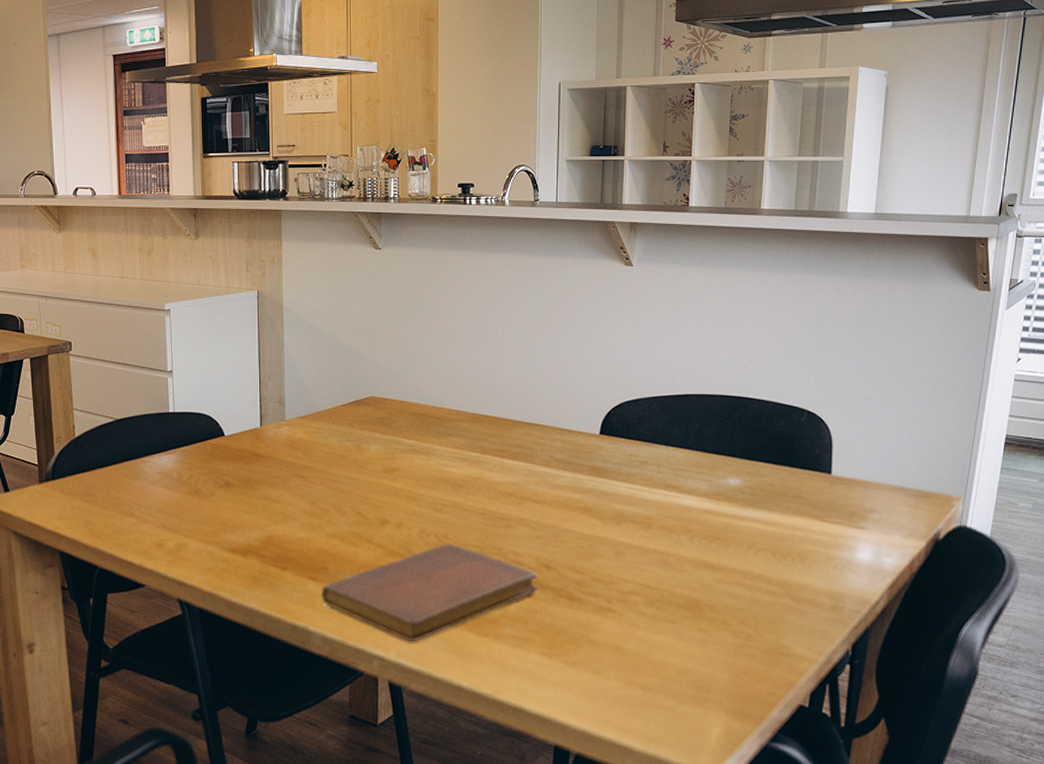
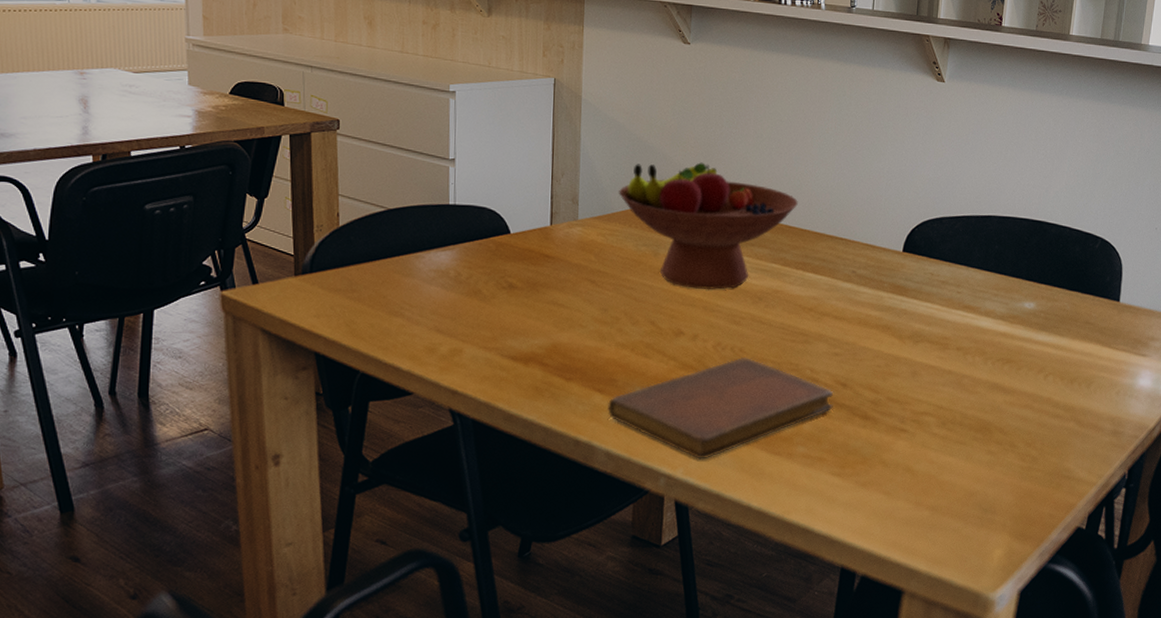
fruit bowl: none [322,359,493,480] -> present [619,162,798,290]

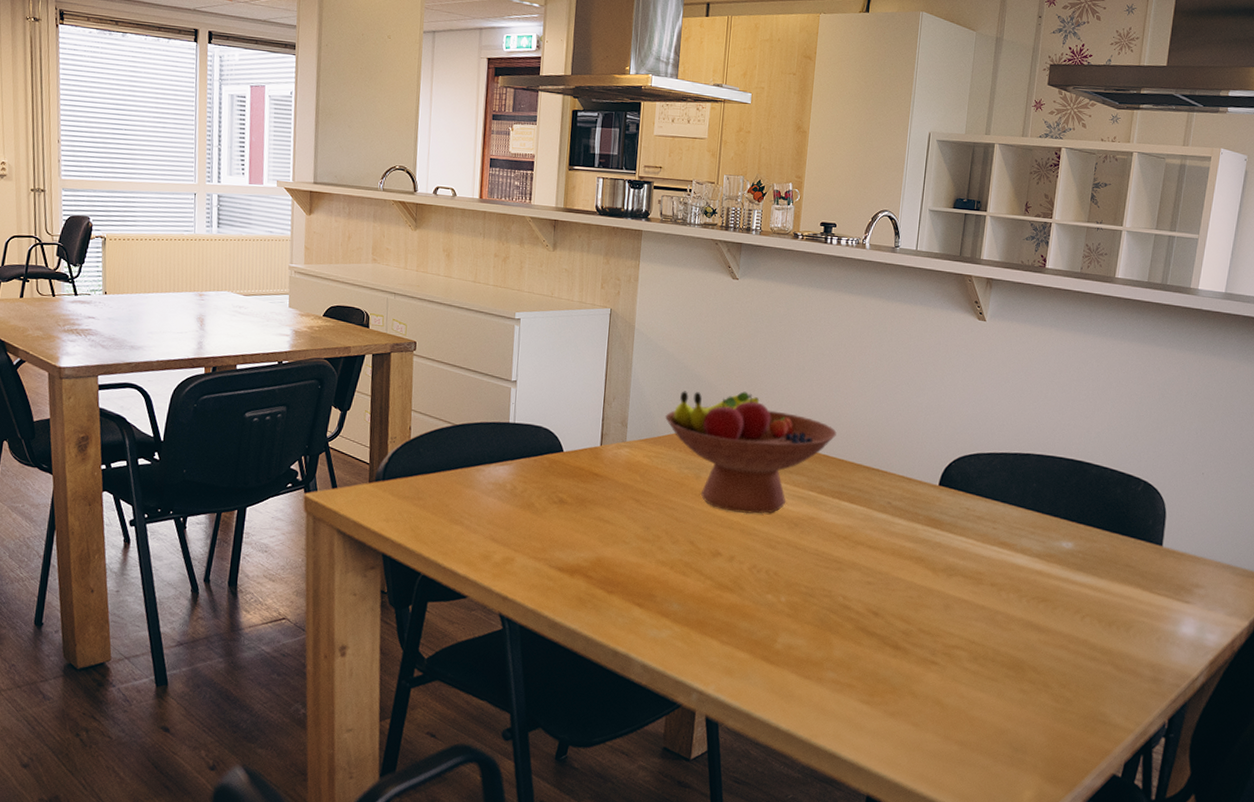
notebook: present [608,356,834,460] -> none [645,580,865,678]

